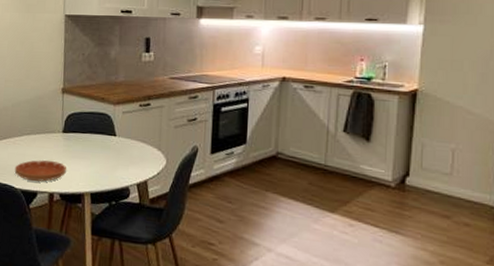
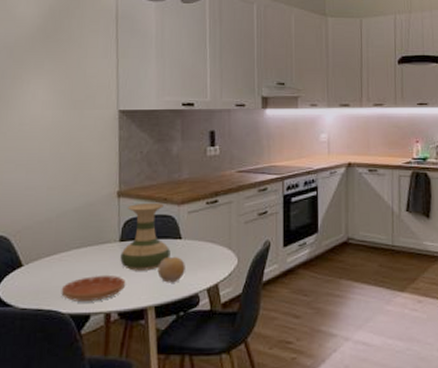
vase: none [63,100,106,161] -> present [120,202,171,271]
fruit: none [94,151,118,175] -> present [157,256,185,283]

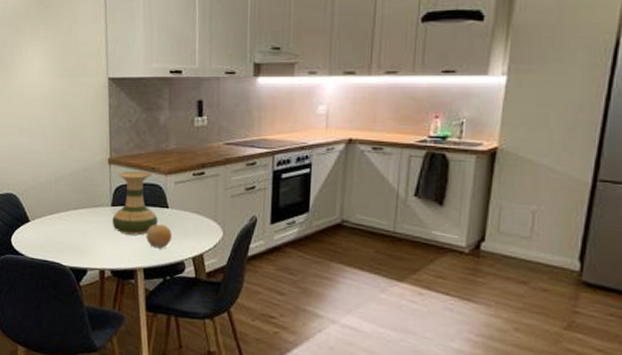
saucer: present [61,276,125,302] -> none [62,236,117,258]

